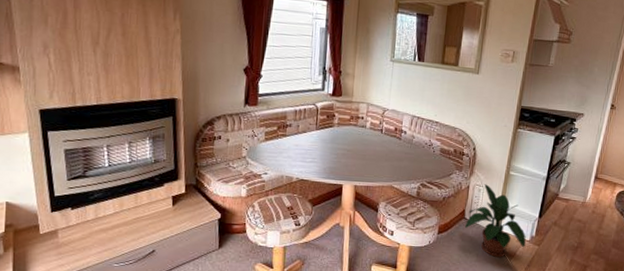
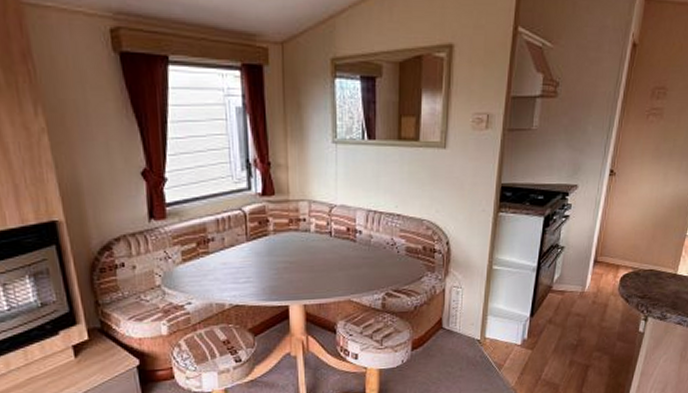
potted plant: present [465,184,526,257] -> none [444,284,517,369]

